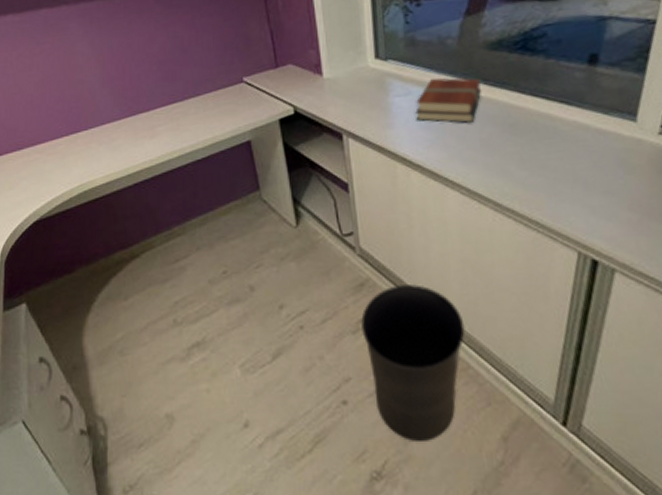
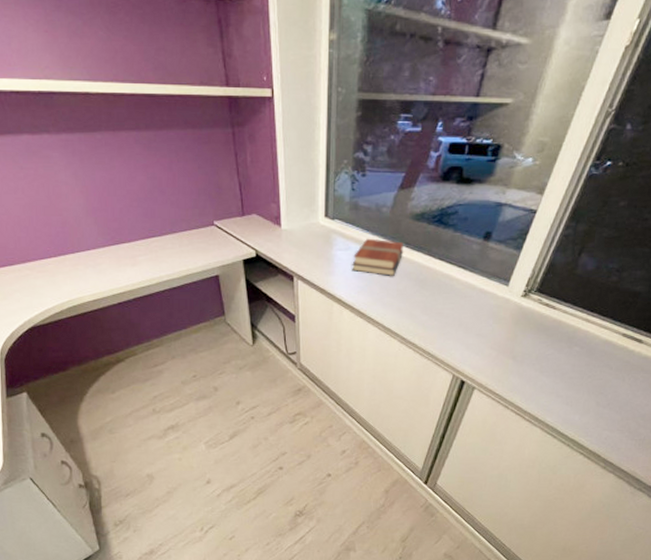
waste bin: present [361,284,465,441] -> none [297,391,370,493]

